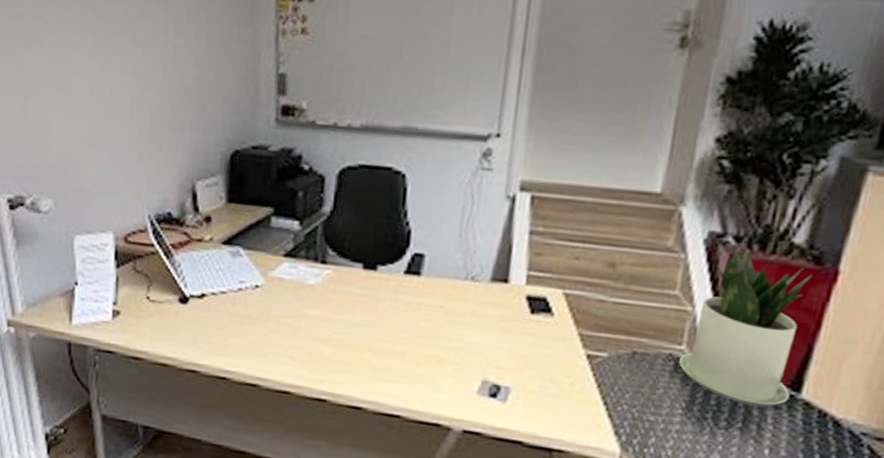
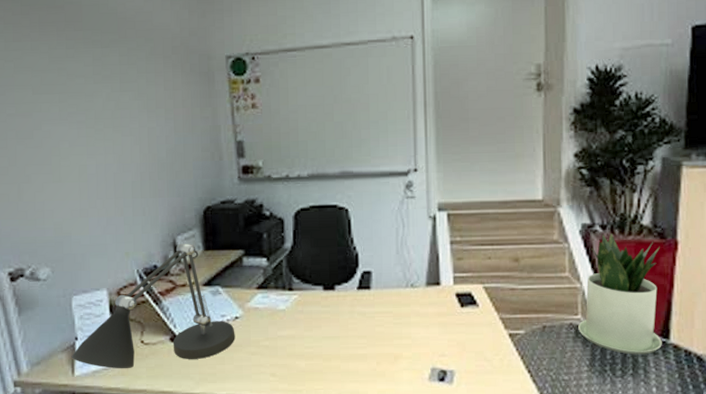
desk lamp: none [69,190,254,327] -> present [71,243,235,369]

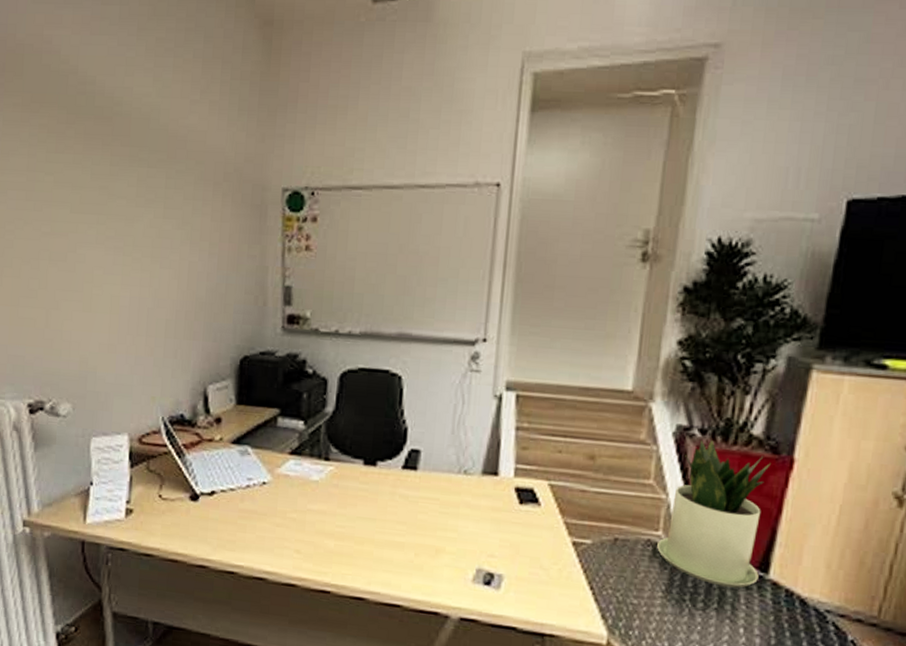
desk lamp: present [71,243,235,369] -> none [84,393,261,524]

